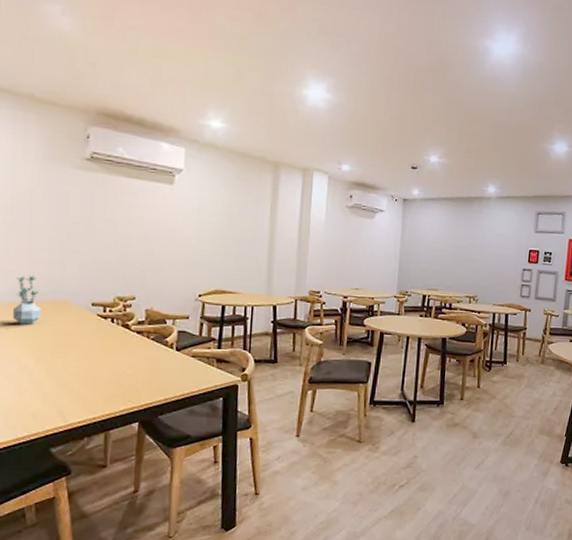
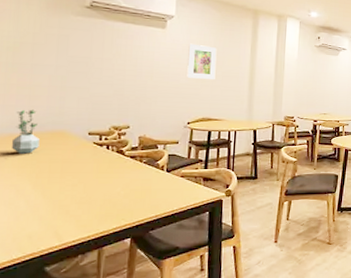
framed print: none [198,202,232,245] -> present [187,43,217,79]

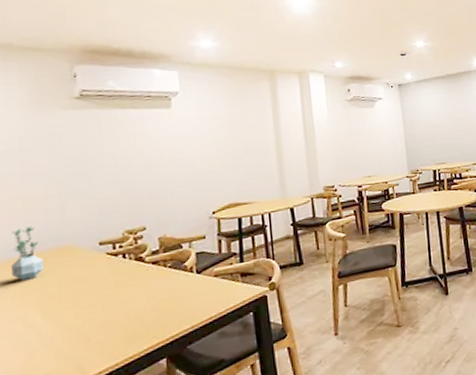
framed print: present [187,43,217,79] -> none [200,120,237,161]

